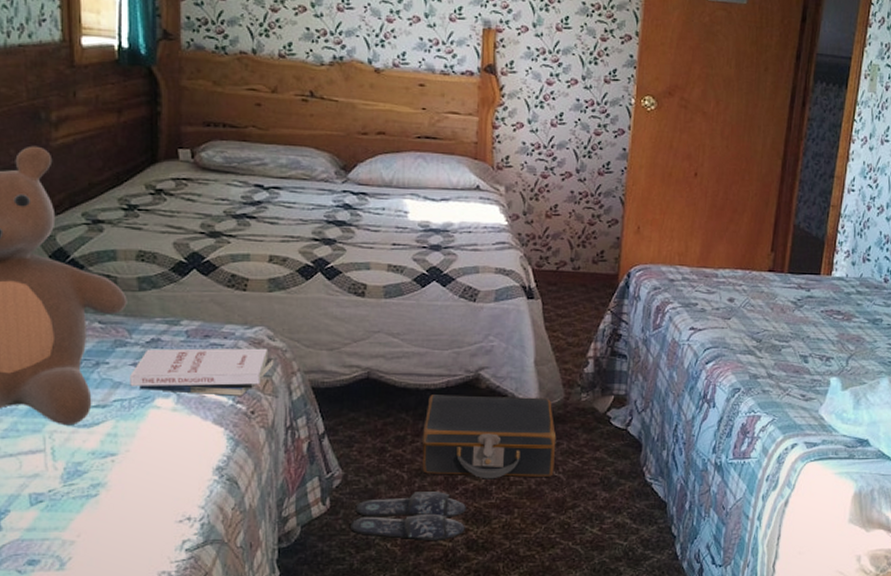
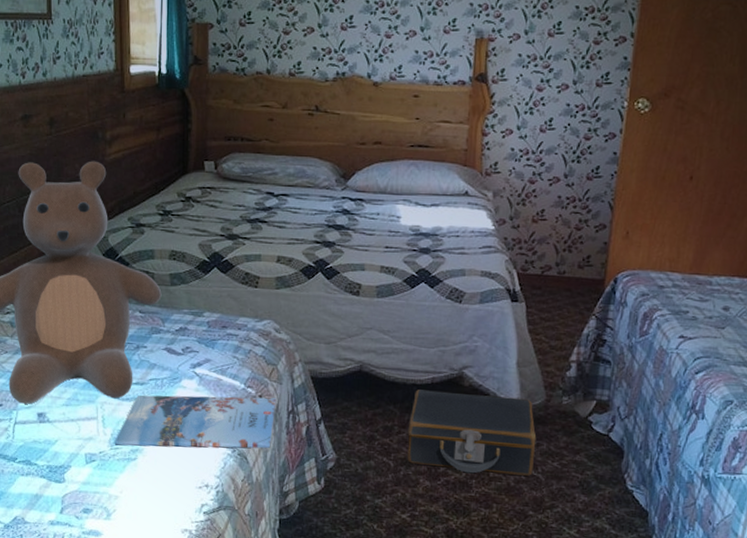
magazine: none [68,413,272,481] -> present [114,395,277,449]
books: present [130,348,274,396] -> none [163,336,280,381]
slippers: present [350,492,466,540] -> none [342,479,447,527]

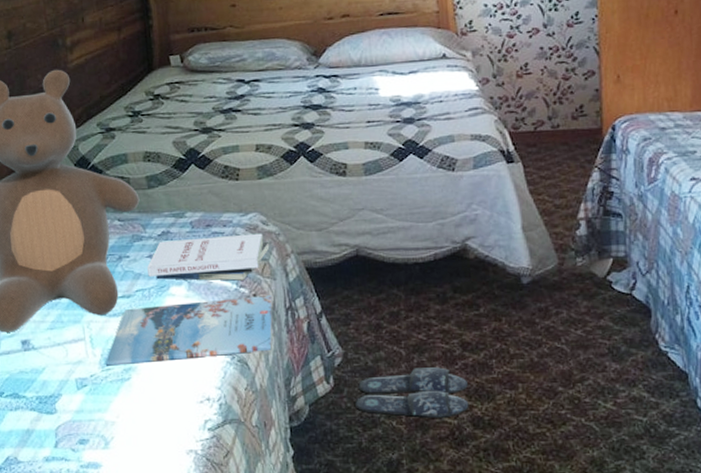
books: none [163,336,280,381] -> present [147,233,270,281]
slippers: none [342,479,447,527] -> present [355,367,469,418]
suitcase: present [407,389,537,476] -> none [415,264,556,353]

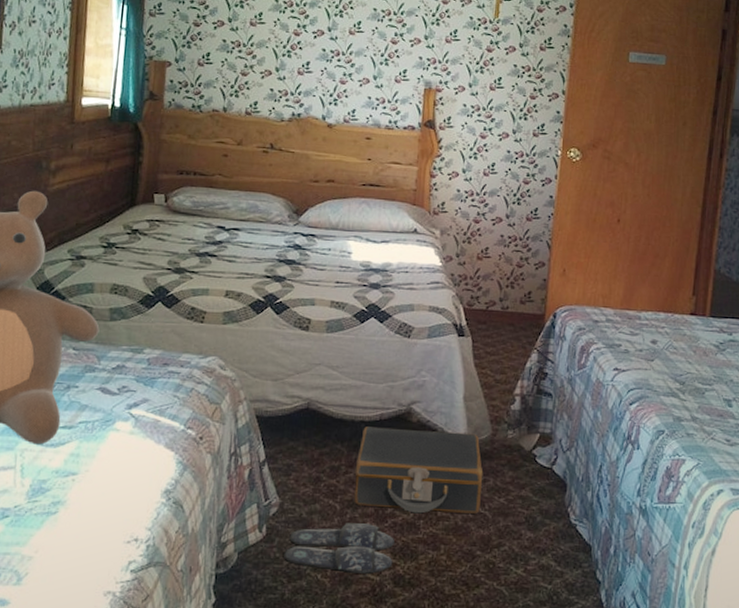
magazine: present [105,295,273,366] -> none [33,439,218,498]
books: present [147,233,270,281] -> none [95,374,224,422]
suitcase: none [415,264,556,353] -> present [354,426,484,515]

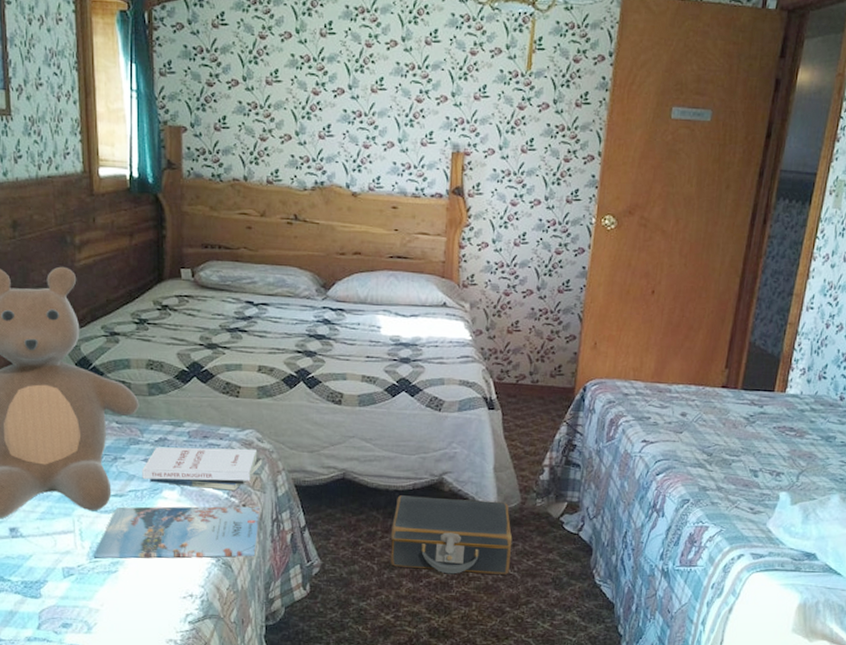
magazine: none [33,439,218,498] -> present [93,506,261,559]
books: none [95,374,224,422] -> present [142,447,263,491]
slippers: present [284,523,394,574] -> none [327,582,429,627]

